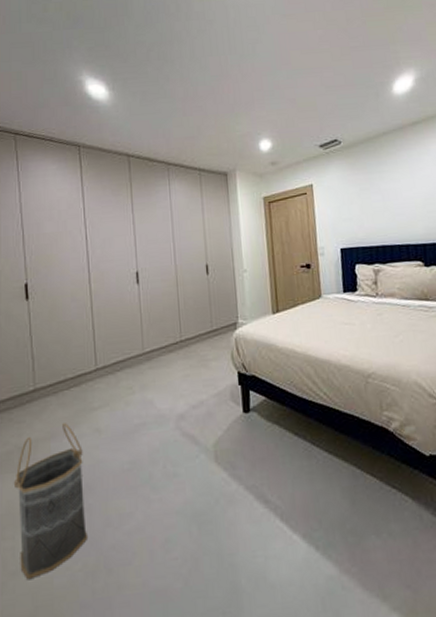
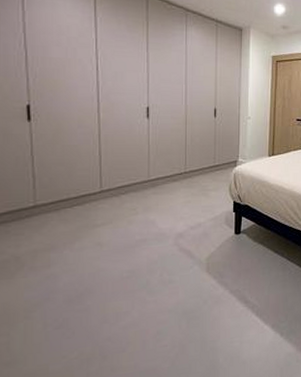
basket: present [13,423,87,579] -> none [9,237,84,367]

